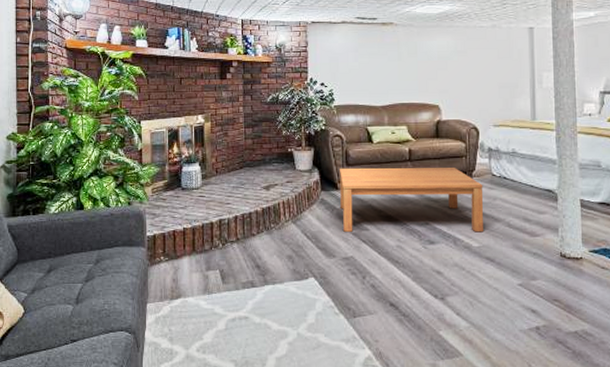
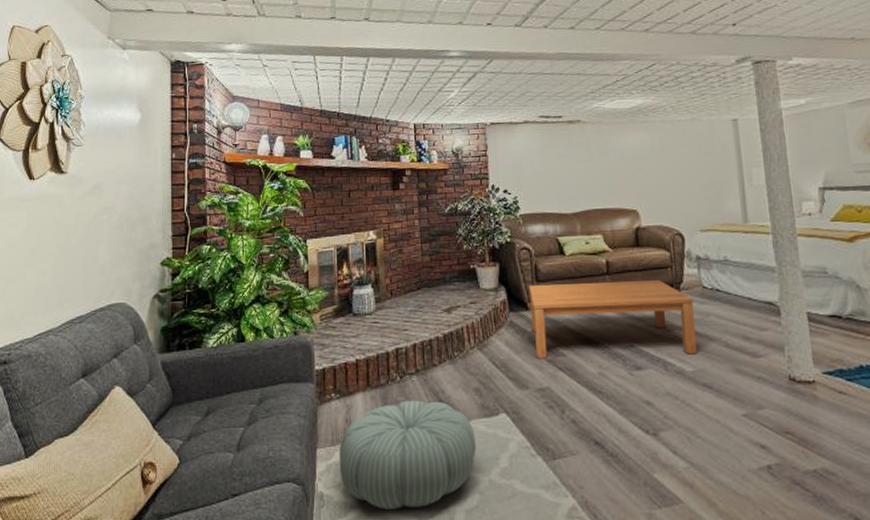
pouf: none [166,264,287,355] -> present [338,400,476,509]

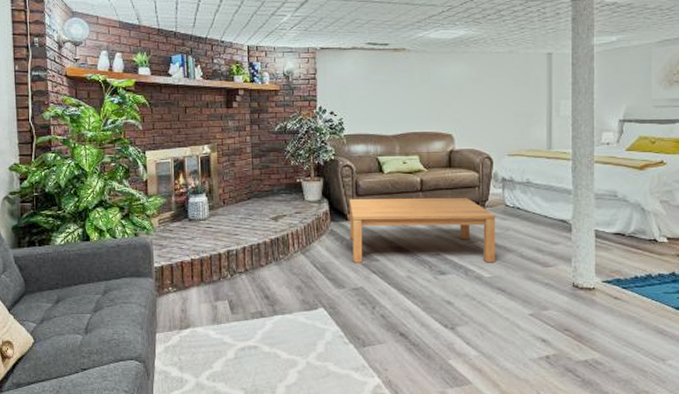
pouf: present [338,400,476,509] -> none [175,295,296,384]

